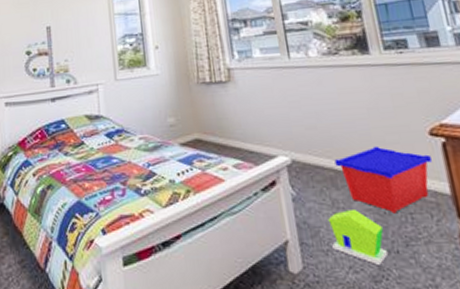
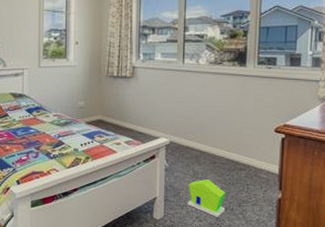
storage bin: present [334,146,432,214] -> none [202,136,271,184]

